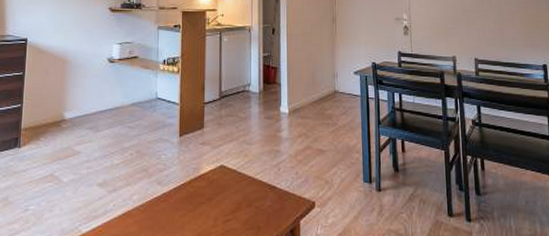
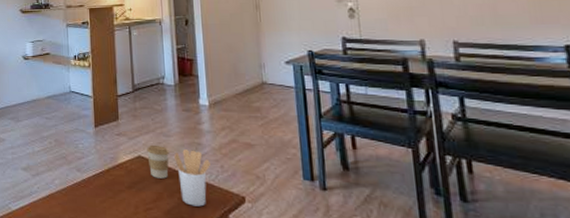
coffee cup: none [229,154,250,188] -> present [147,146,169,179]
utensil holder: none [255,157,288,214] -> present [174,149,212,207]

